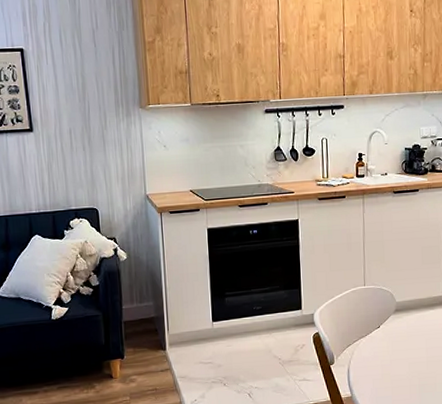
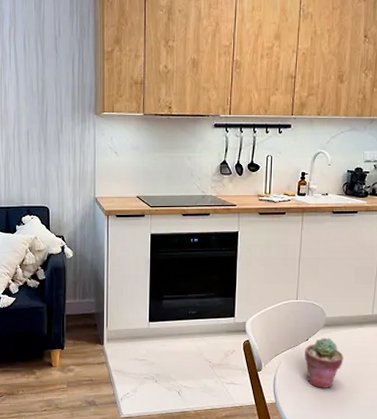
potted succulent: none [377,323,418,378] -> present [305,338,344,389]

